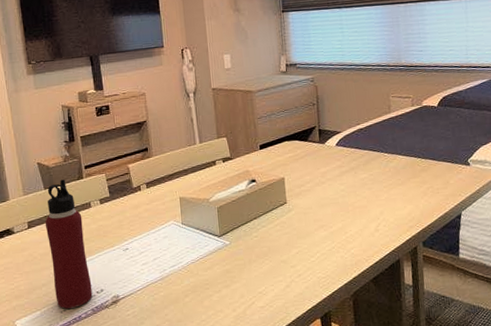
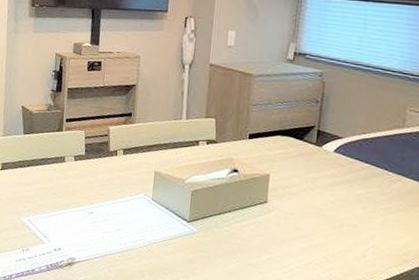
water bottle: present [45,179,93,309] -> none [14,127,55,260]

